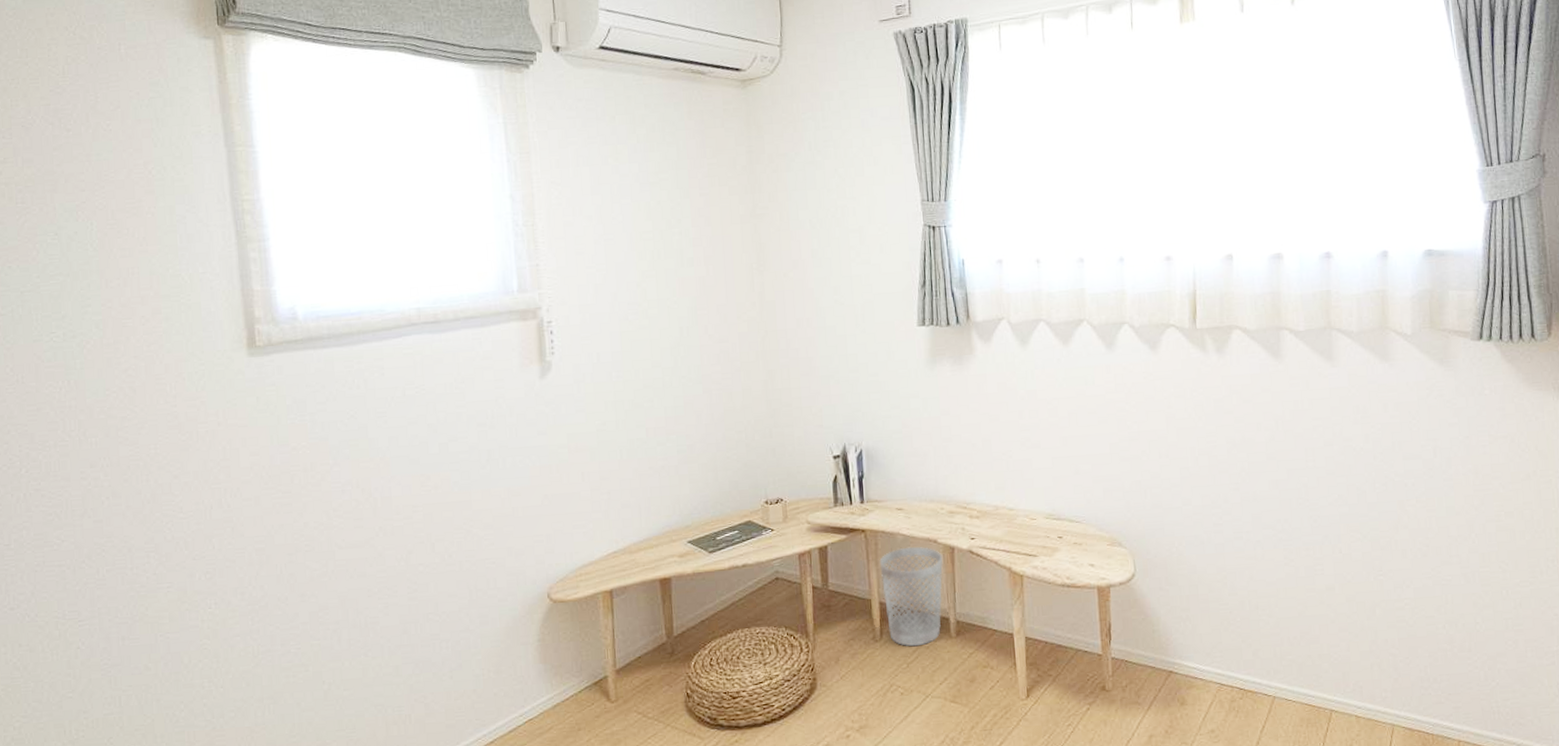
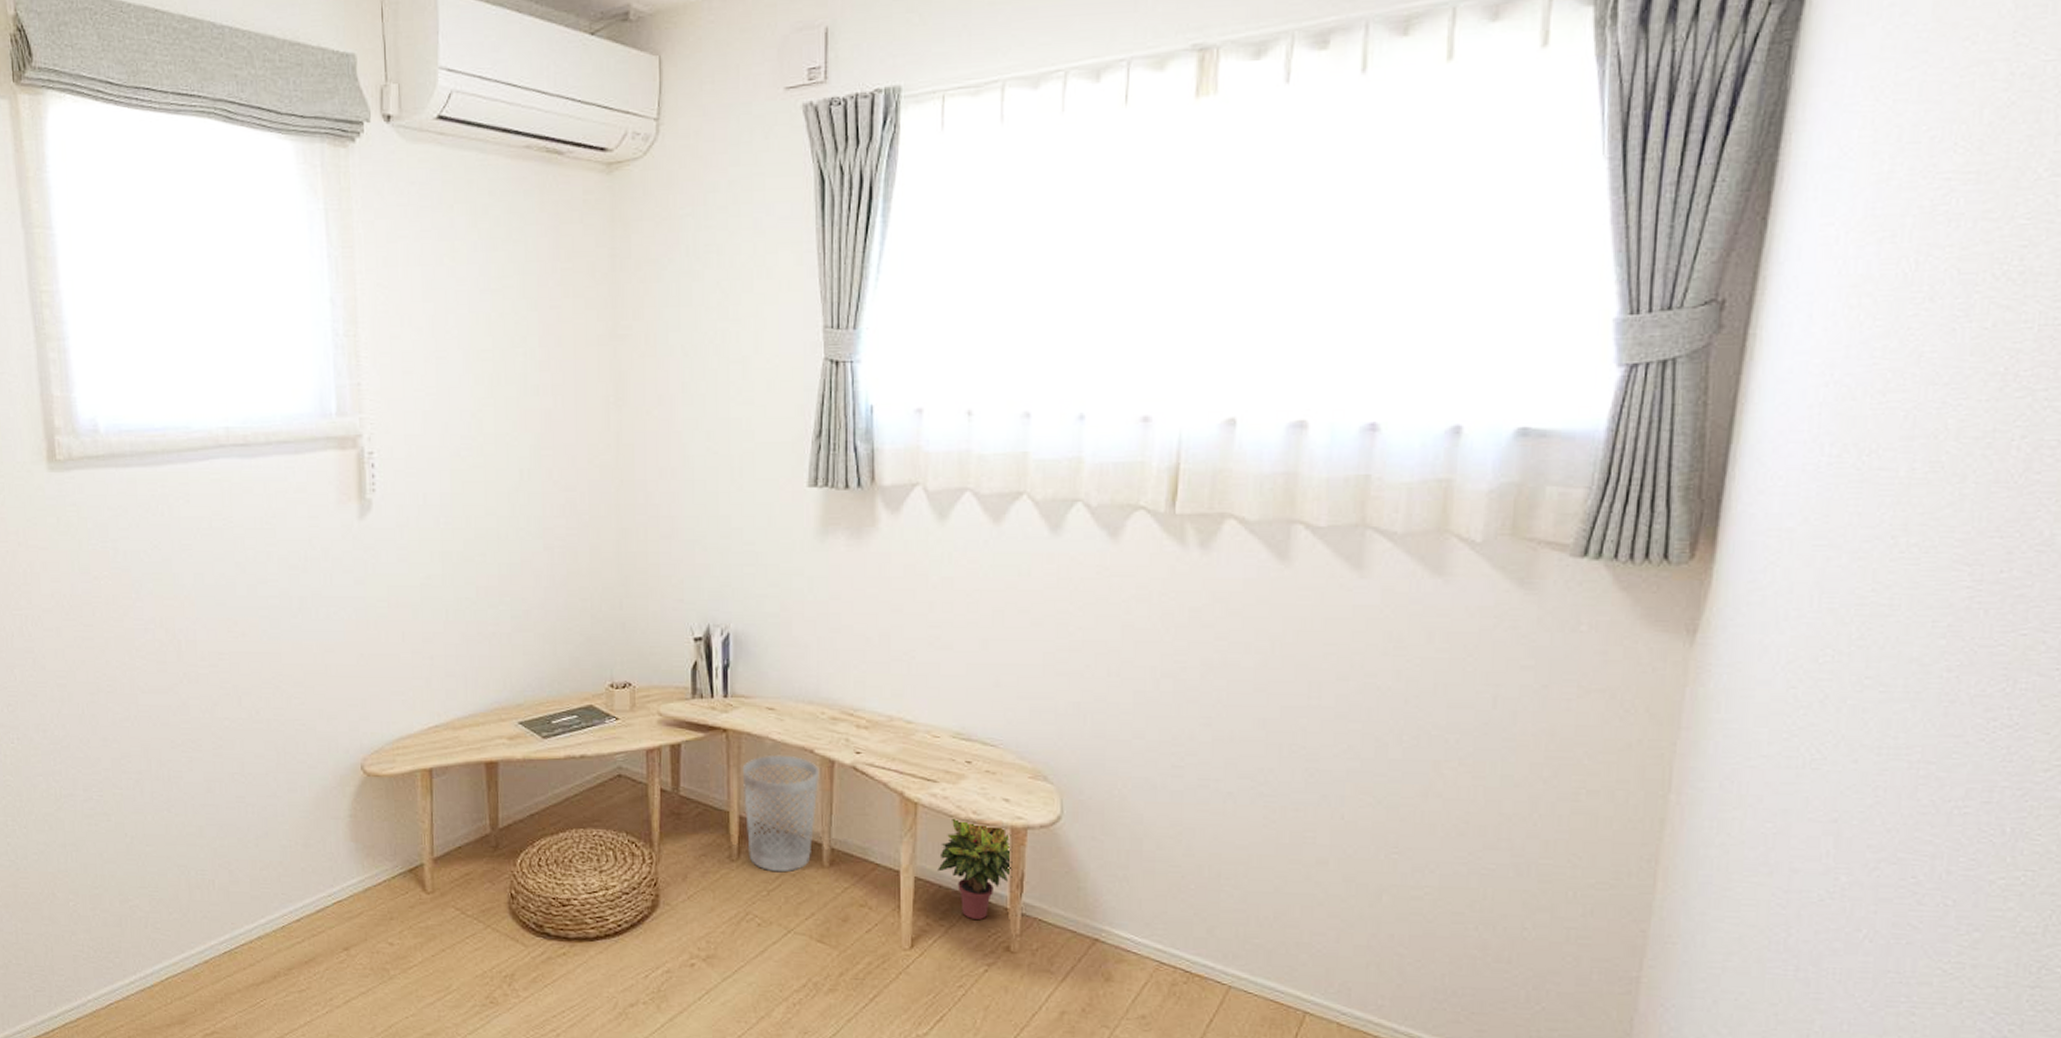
potted plant: none [1043,583,1102,667] -> present [938,816,1013,919]

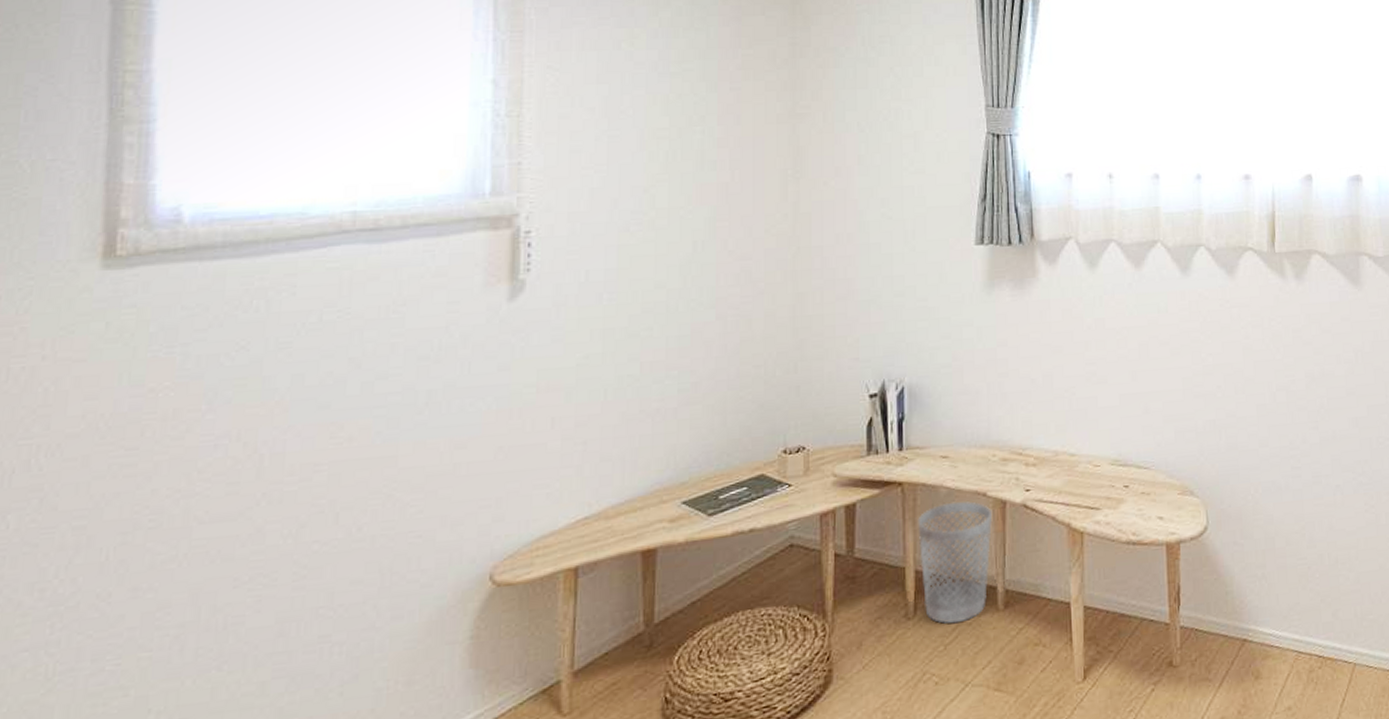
potted plant: present [938,816,1013,919] -> none [1104,540,1170,640]

